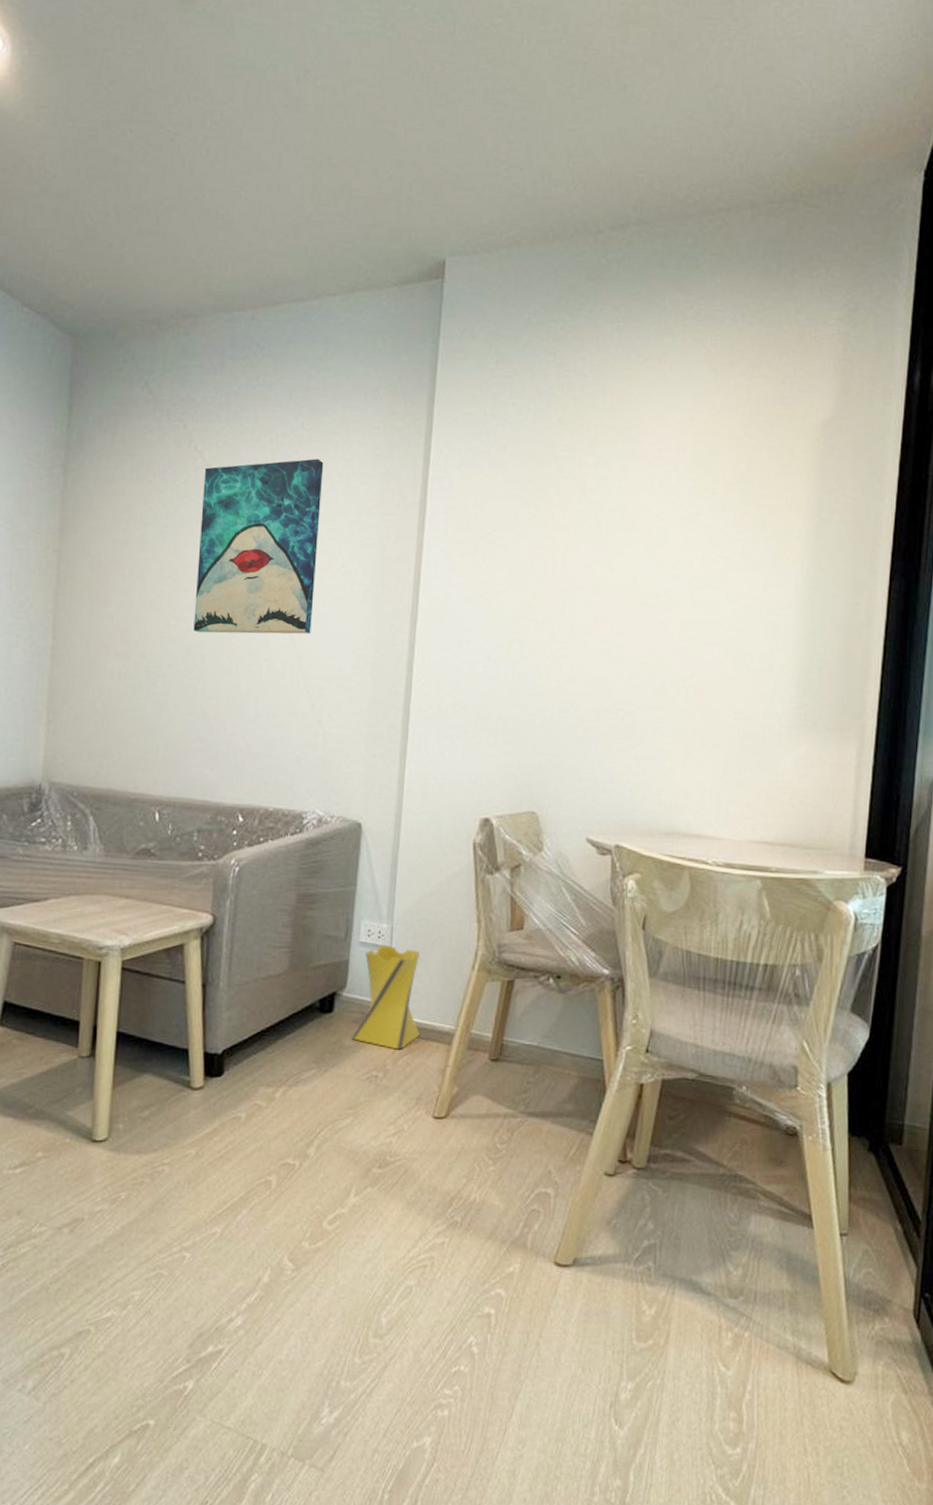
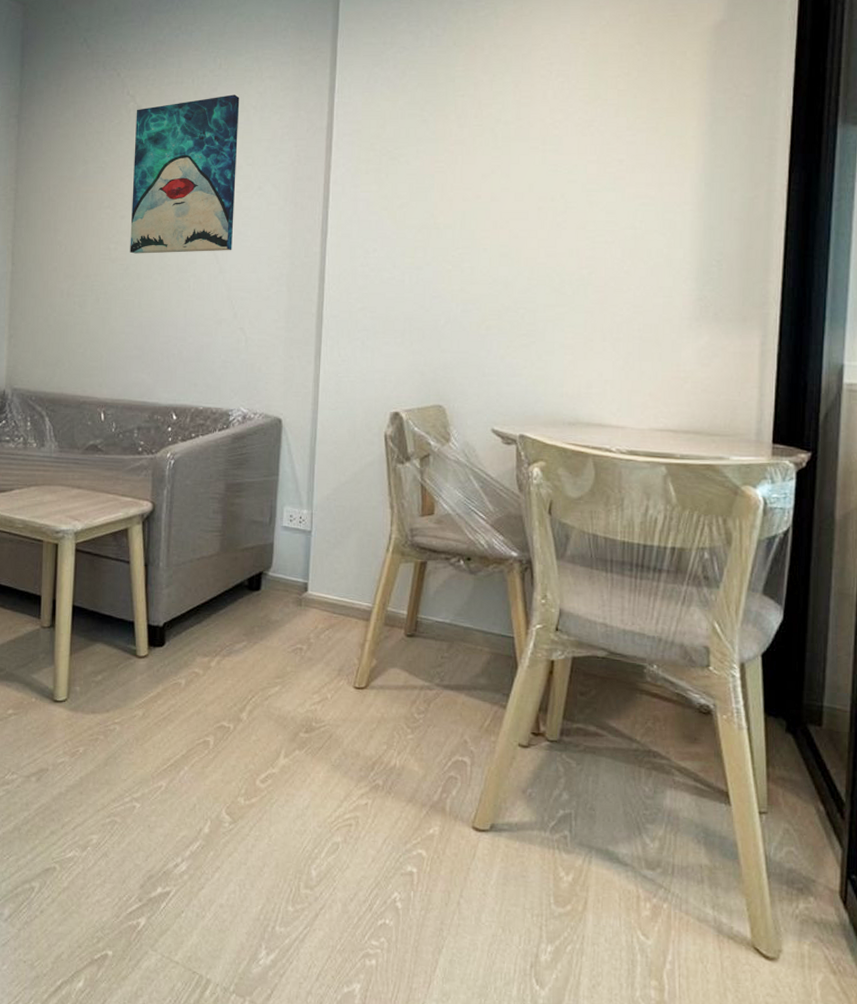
vase: present [352,945,421,1050] -> none [278,529,341,625]

